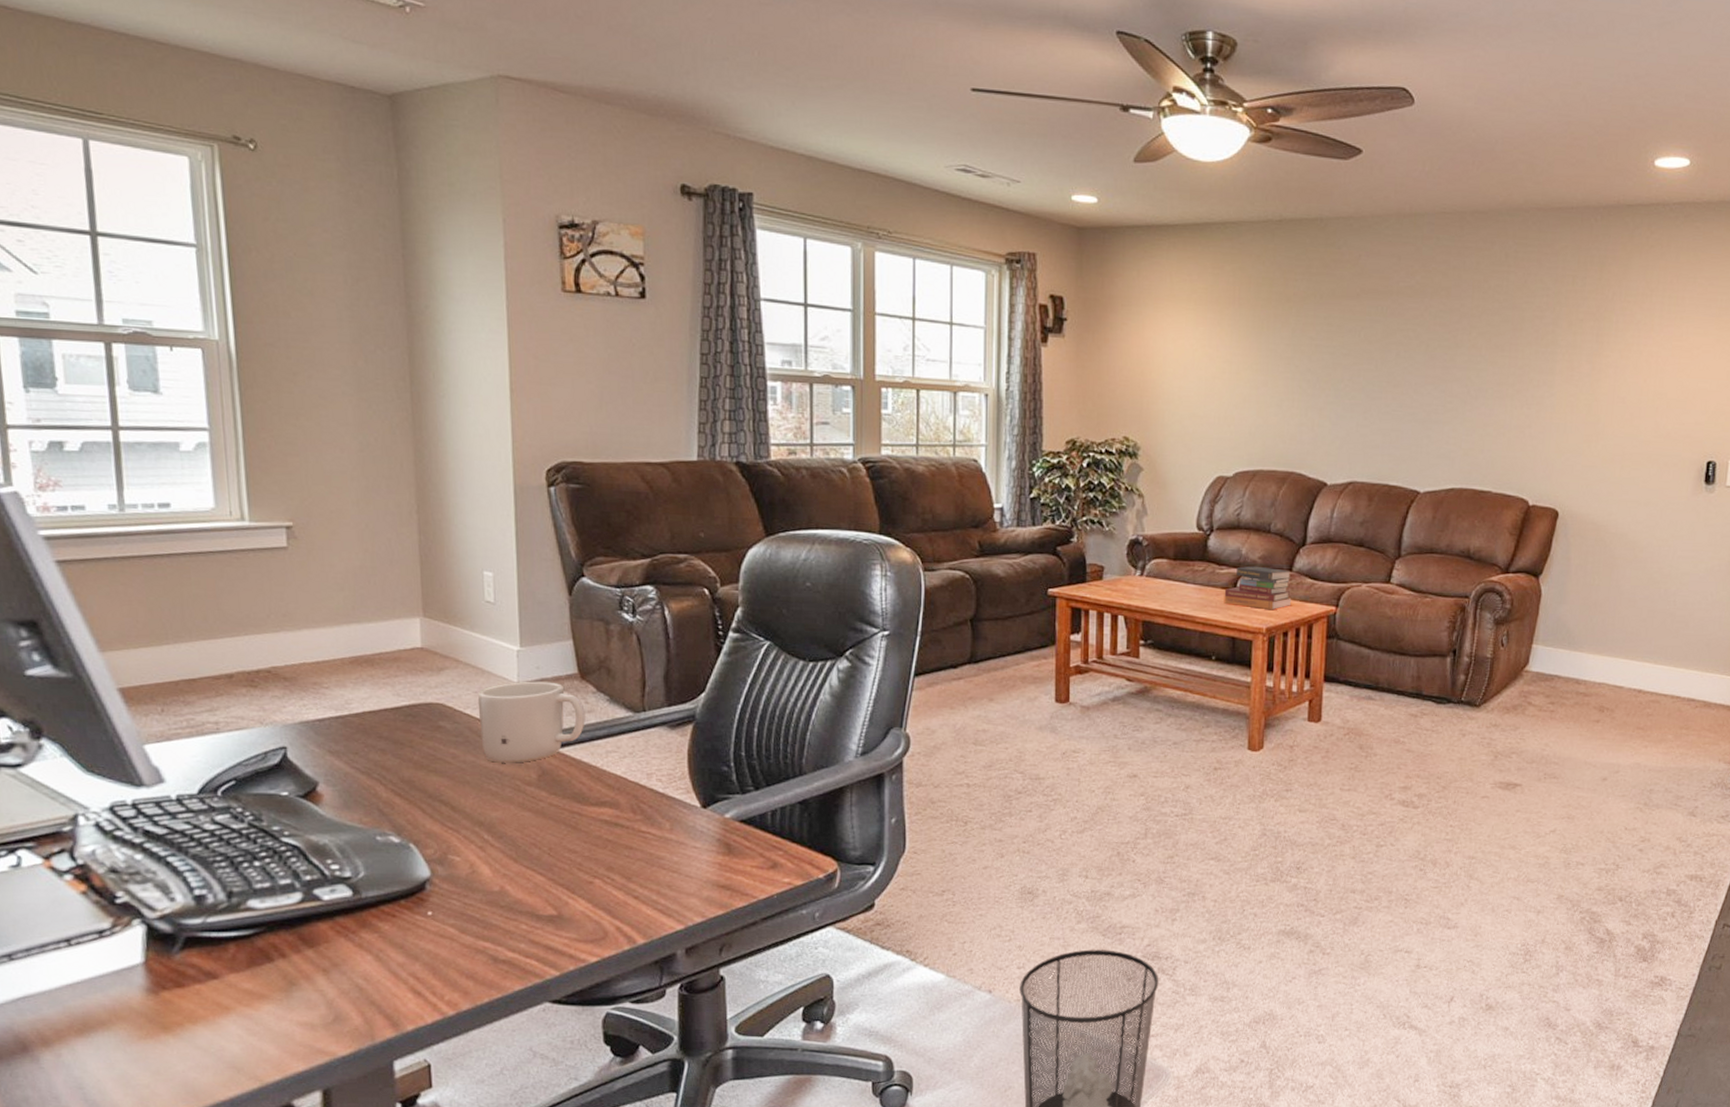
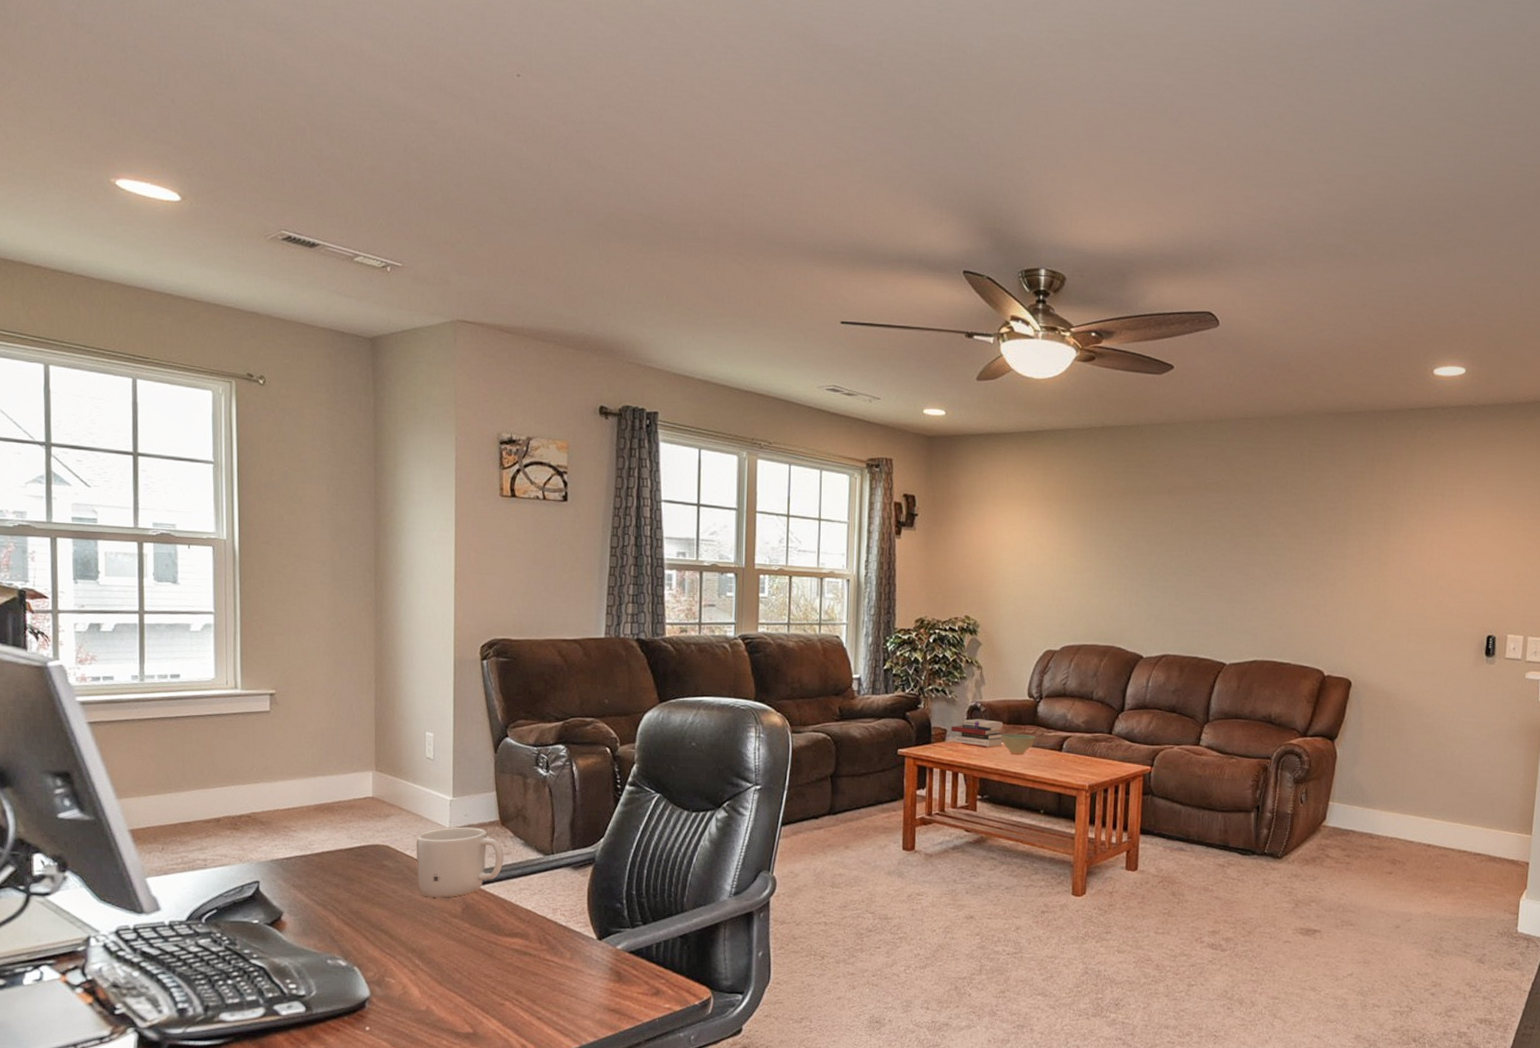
books: none [1109,554,1169,588] -> present [951,719,1003,749]
bowl: none [1166,571,1207,595] -> present [1001,734,1036,755]
books: present [1224,566,1292,611] -> none [1051,729,1112,770]

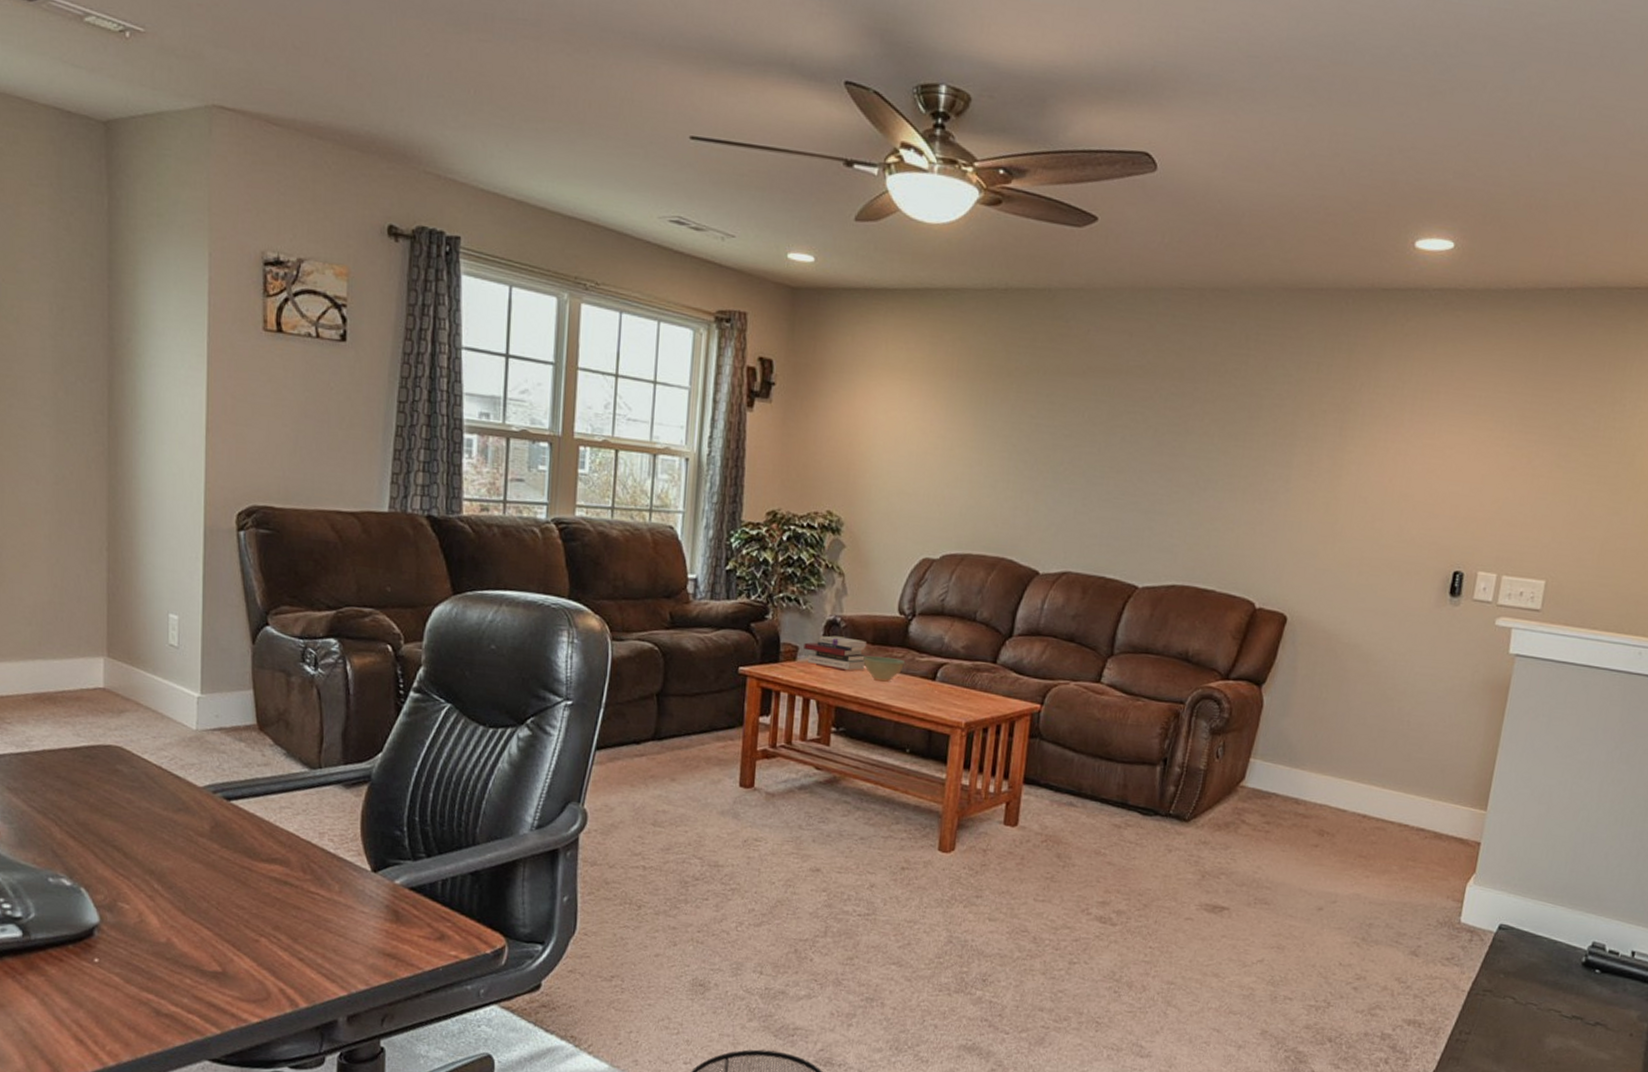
mug: present [416,827,504,898] -> none [155,729,261,813]

